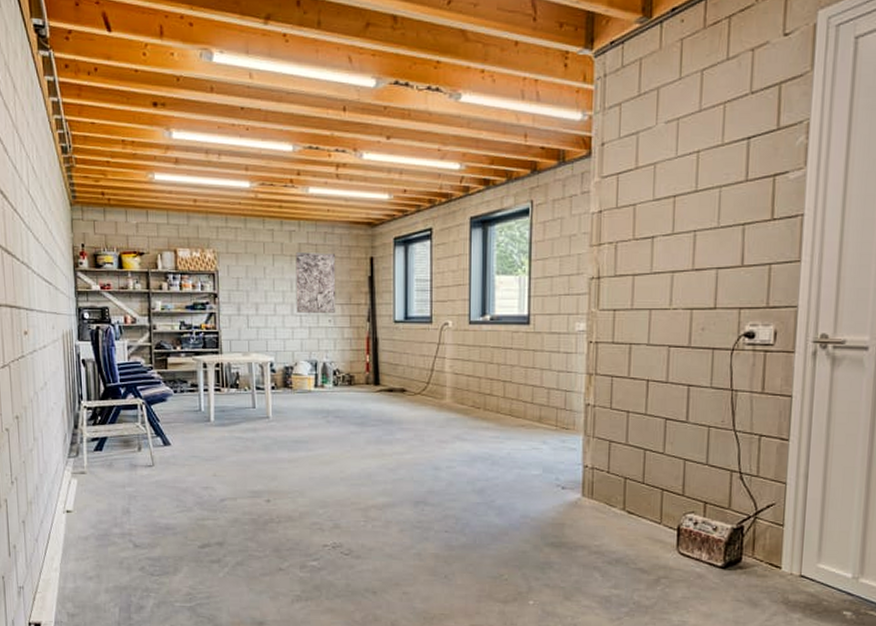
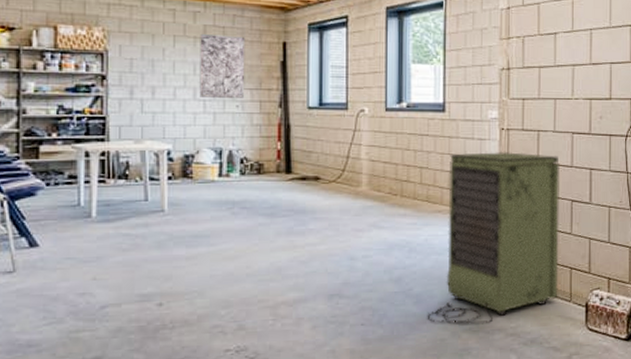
storage cabinet: none [509,366,653,540] -> present [427,152,560,325]

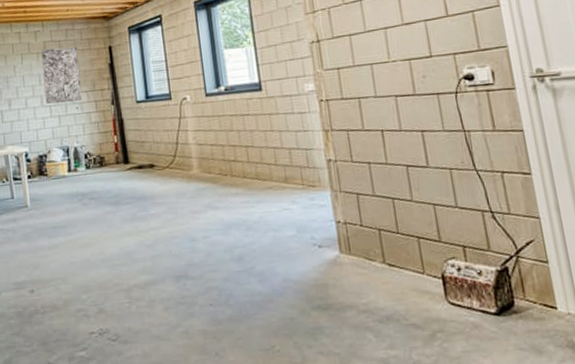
storage cabinet: present [427,152,560,325] -> none [273,121,409,302]

